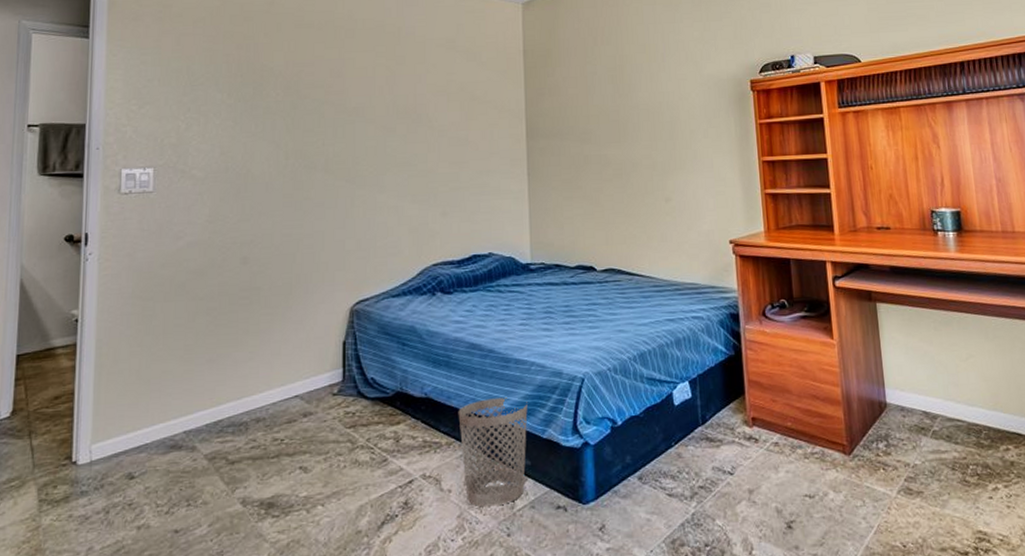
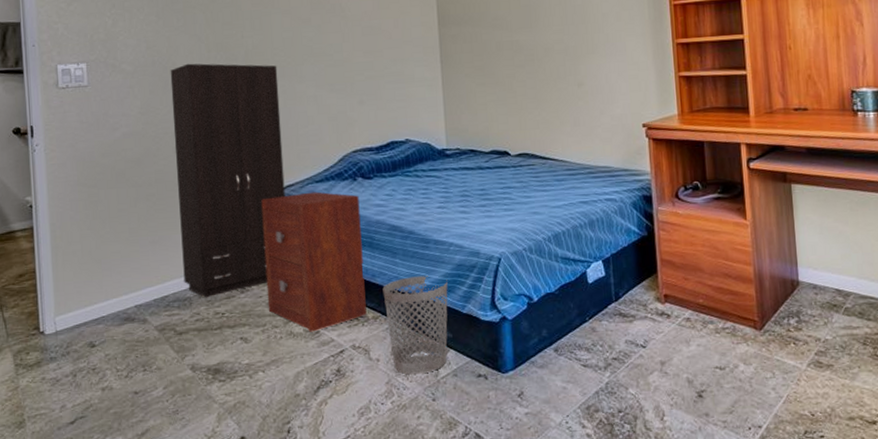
cabinet: none [241,170,359,423] -> present [170,63,286,298]
nightstand: none [332,307,440,460] -> present [261,191,367,332]

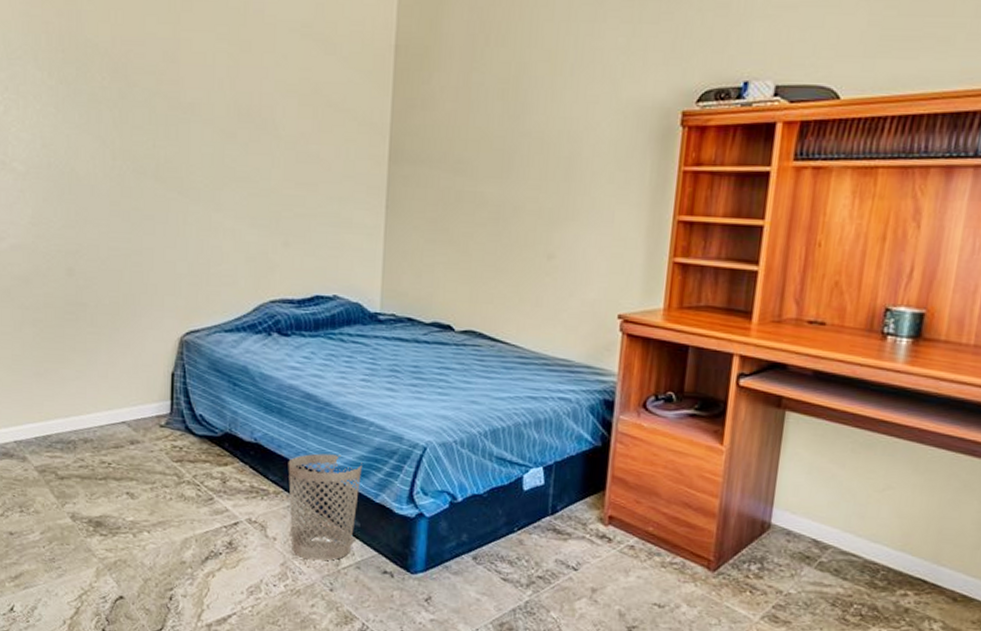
cabinet: present [170,63,286,298] -> none [67,170,192,444]
nightstand: present [261,191,367,332] -> none [159,341,272,498]

